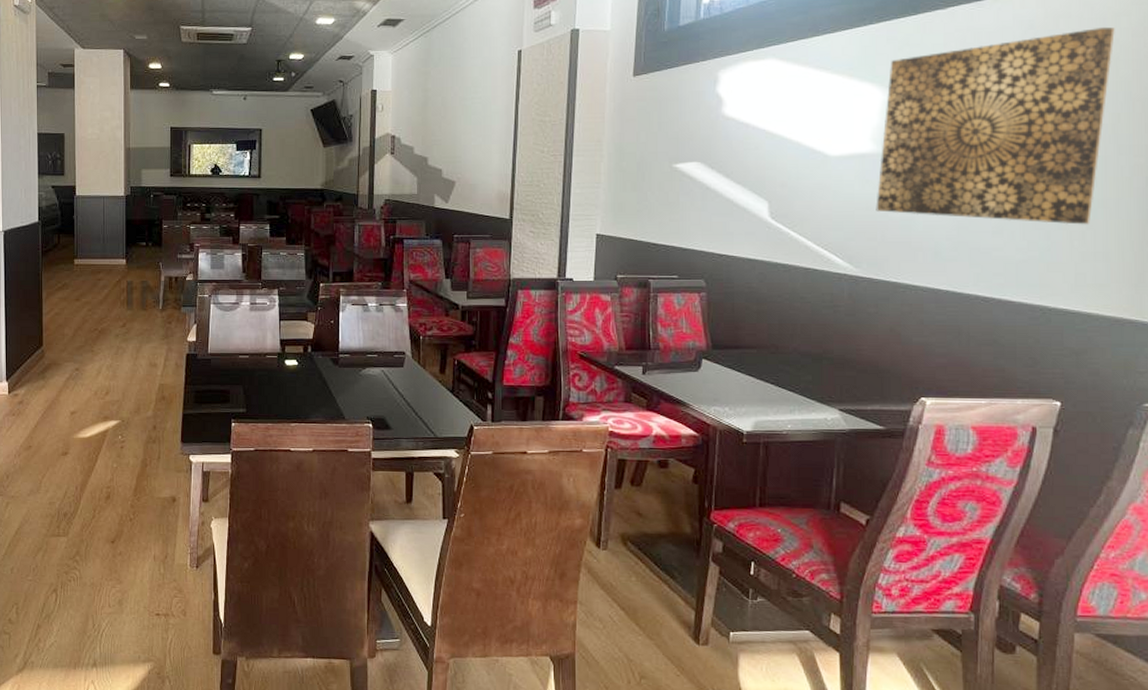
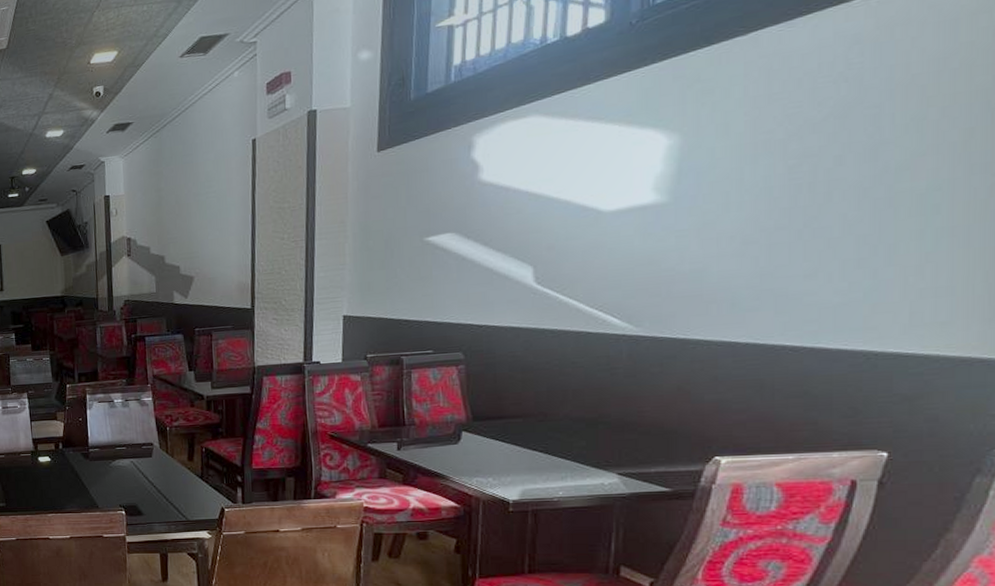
wall art: present [876,26,1115,225] -> none [660,28,970,266]

